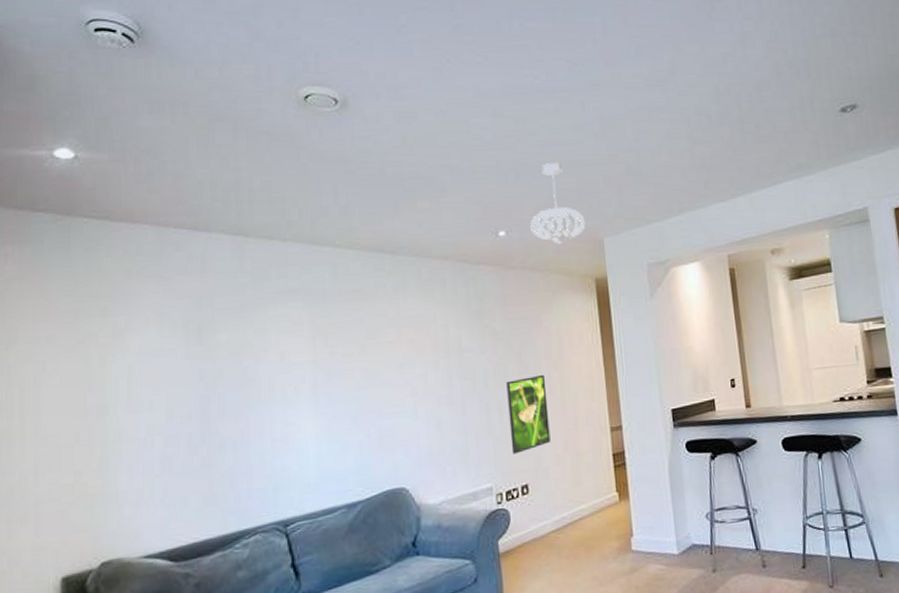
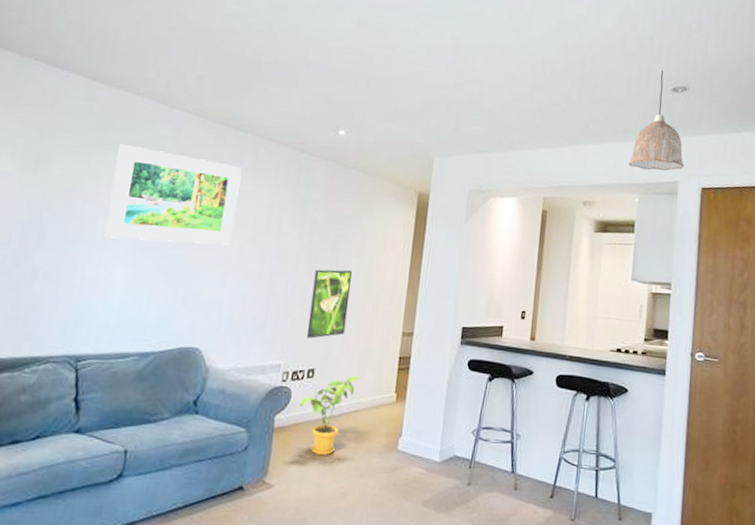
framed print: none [278,291,413,394] -> present [104,143,242,245]
house plant: none [520,482,576,573] -> present [299,375,360,456]
pendant light: present [530,162,586,244] -> none [369,77,421,154]
pendant lamp: none [810,92,871,203] -> present [629,70,685,171]

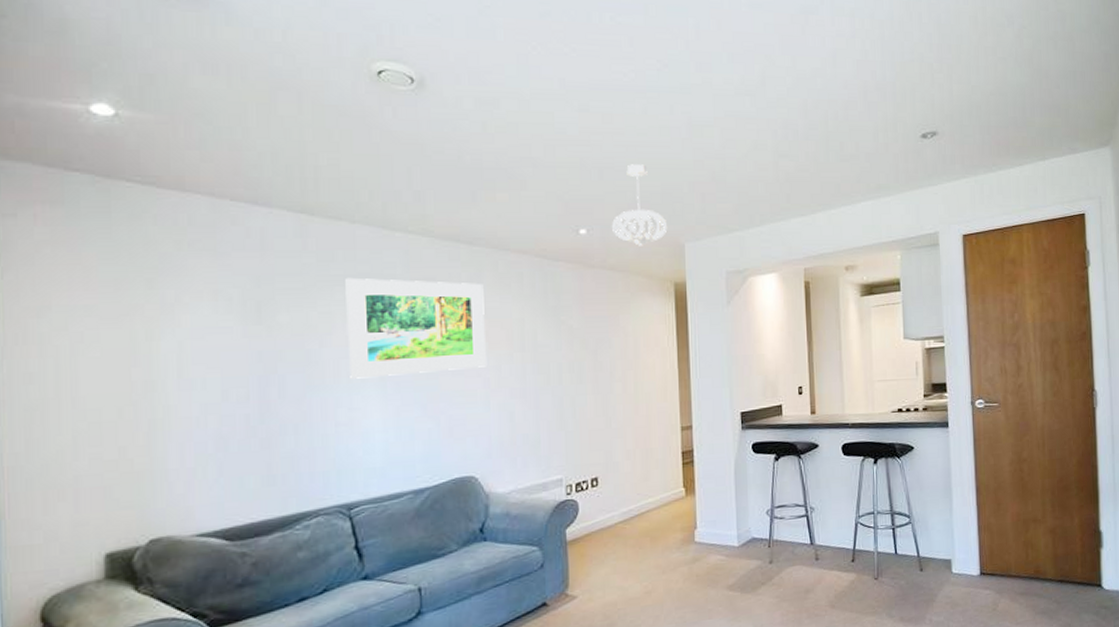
house plant: present [299,375,360,456] -> none [588,476,645,560]
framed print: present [306,269,352,339] -> none [581,373,622,448]
pendant light: none [369,77,421,154] -> present [612,164,668,246]
pendant lamp: present [629,70,685,171] -> none [886,116,943,225]

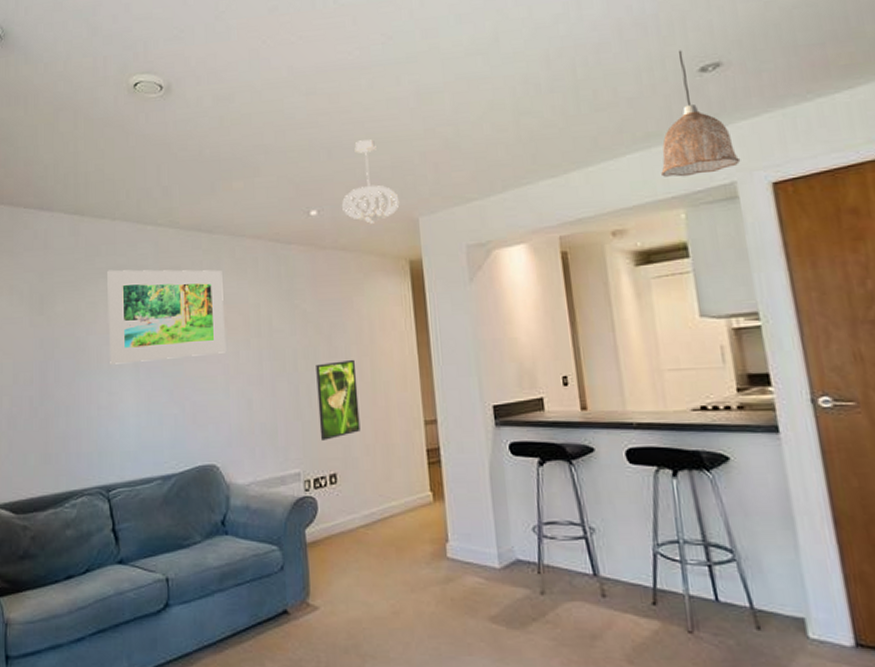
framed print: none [581,373,622,448] -> present [316,359,360,441]
pendant lamp: none [886,116,943,225] -> present [661,50,741,177]

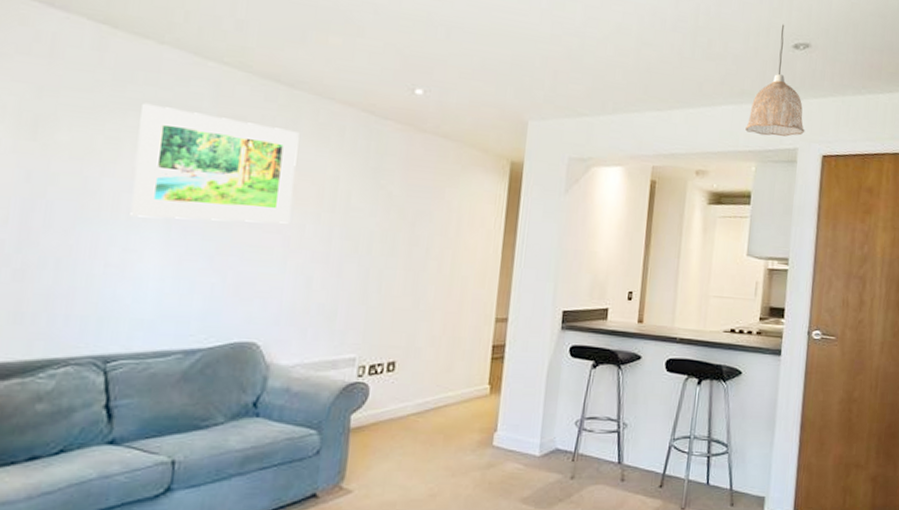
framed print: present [316,359,360,441] -> none [384,249,436,328]
pendant light: present [342,139,400,224] -> none [451,27,513,117]

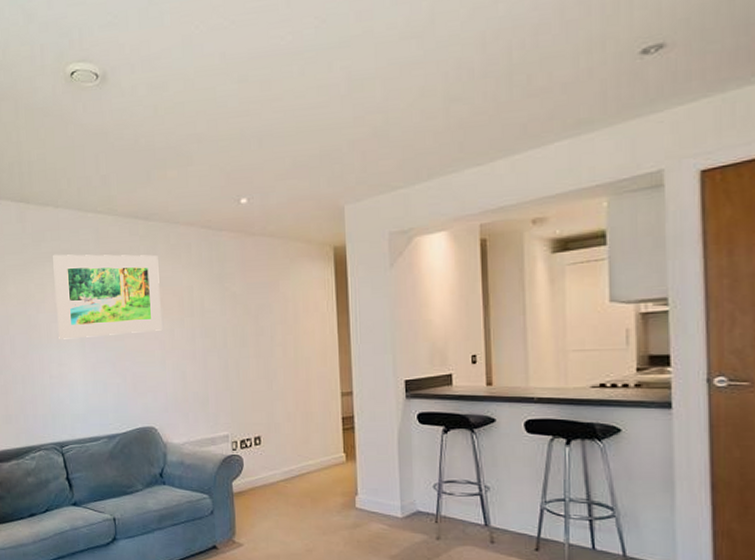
pendant lamp: present [745,24,805,137] -> none [588,30,671,165]

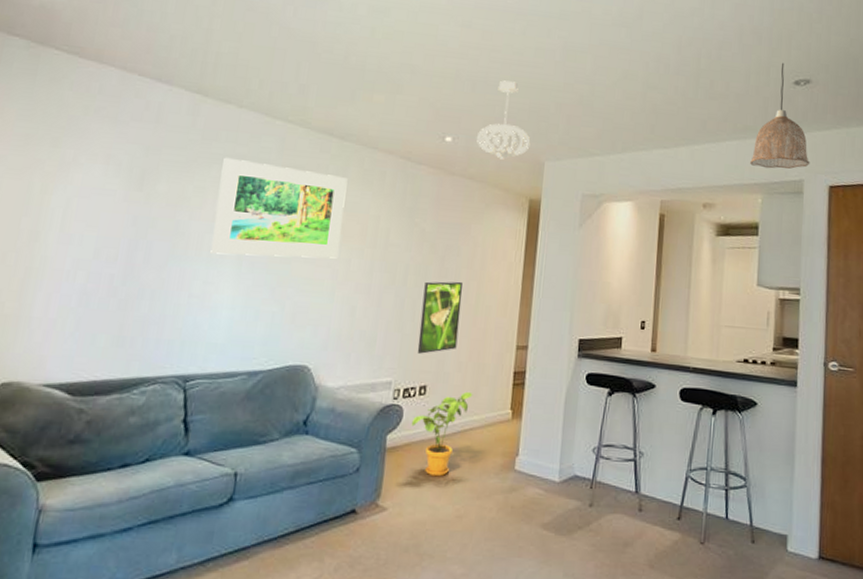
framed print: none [244,337,283,408] -> present [417,281,463,354]
house plant: none [252,439,305,516] -> present [411,391,473,477]
pendant light: none [271,128,327,212] -> present [477,80,531,160]
pendant lamp: none [588,30,671,165] -> present [750,62,810,169]

